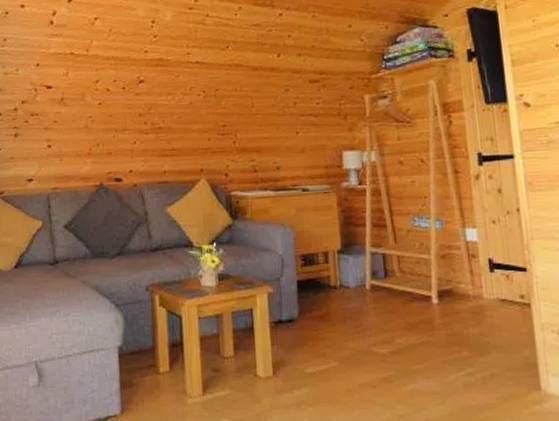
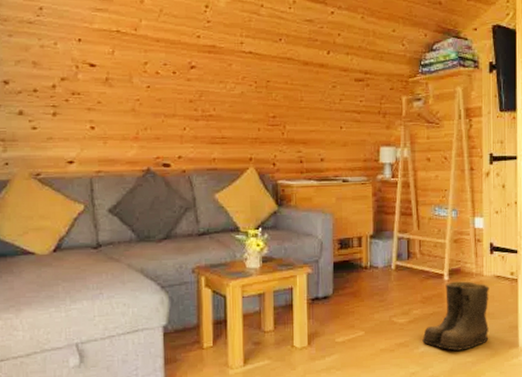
boots: none [410,305,500,391] -> present [422,281,490,351]

